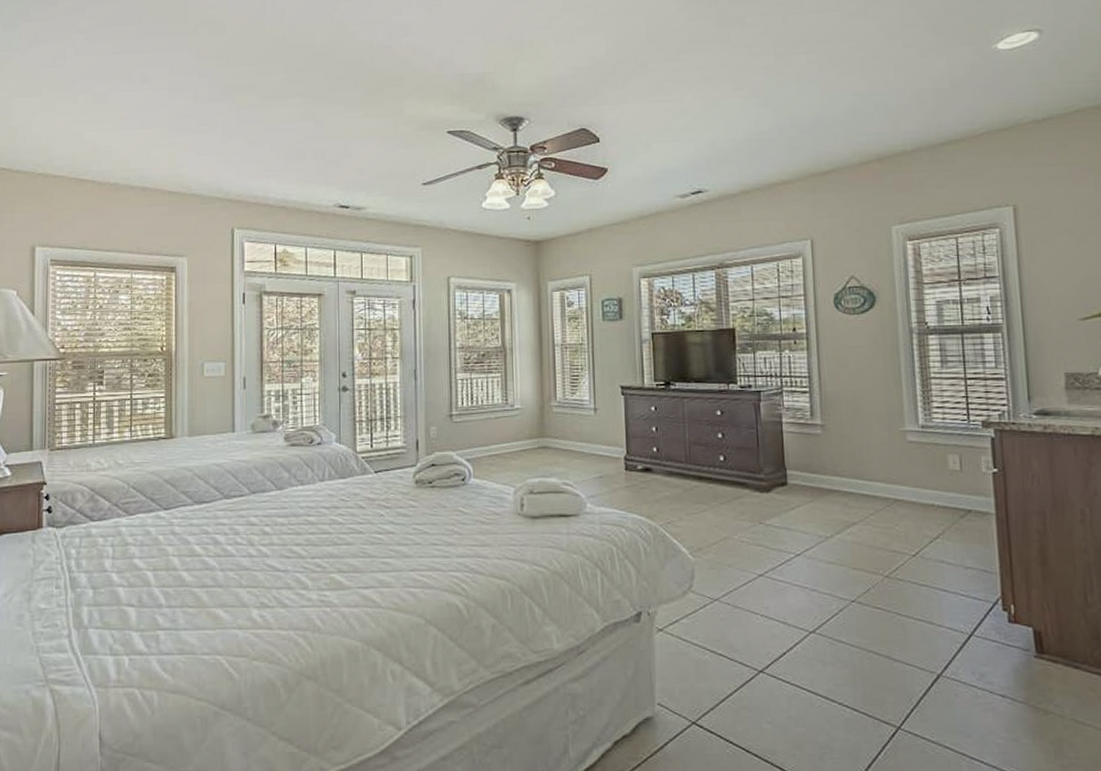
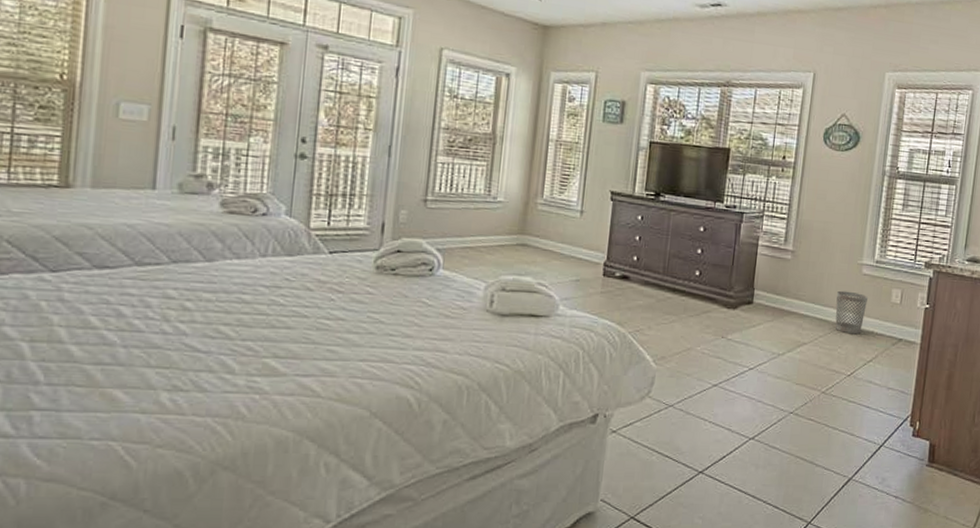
wastebasket: none [881,462,920,509] -> present [835,290,868,335]

